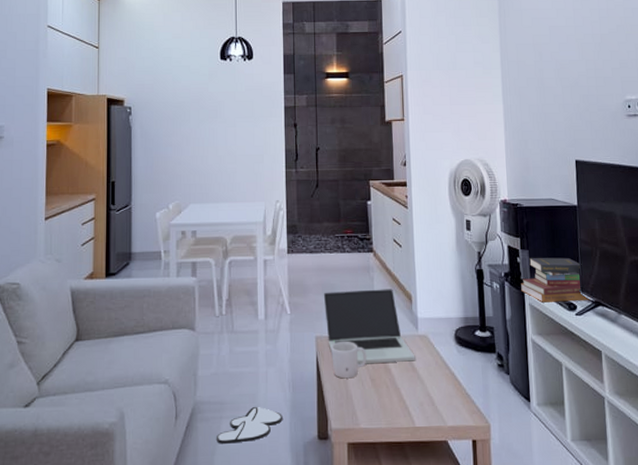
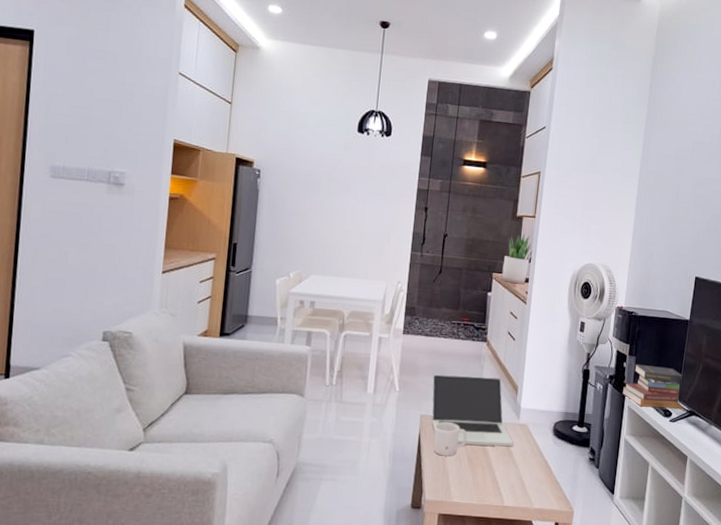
slippers: present [217,406,282,444] -> none [315,472,380,504]
planter: none [378,138,405,189] -> present [501,234,532,285]

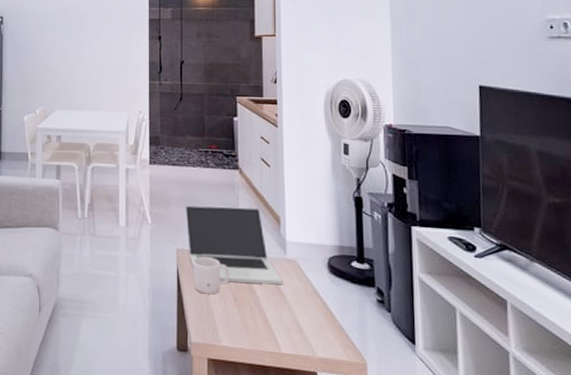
planter: present [501,234,532,285] -> none [246,54,276,107]
books: present [623,364,687,410] -> none [407,189,495,243]

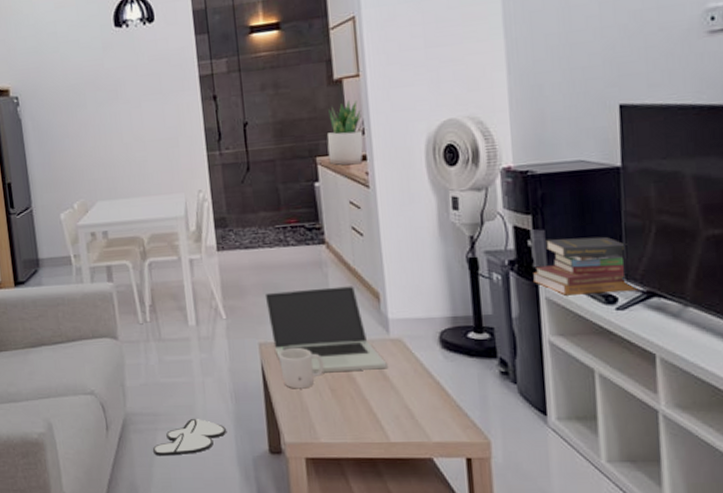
slippers: none [77,309,141,342] -> present [153,418,226,456]
planter: none [246,54,276,107] -> present [327,100,363,166]
books: none [407,189,495,243] -> present [533,236,641,296]

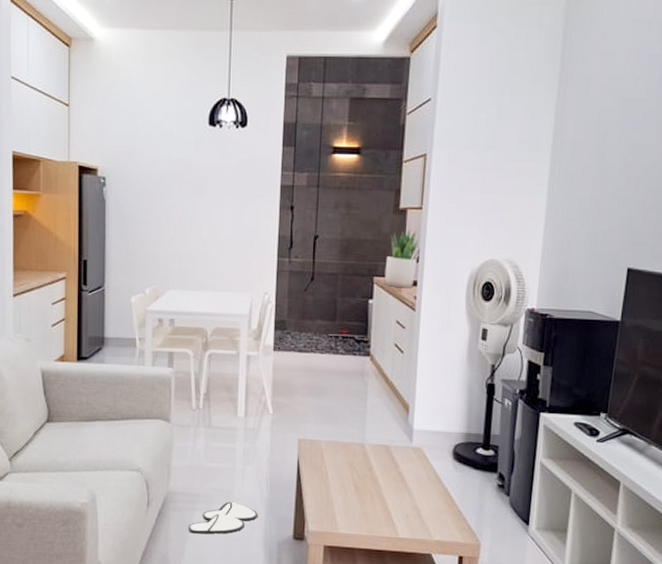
laptop: present [264,286,387,374] -> none [310,394,406,473]
mug: present [278,347,324,389] -> none [313,446,353,484]
books: present [533,236,641,296] -> none [537,375,619,428]

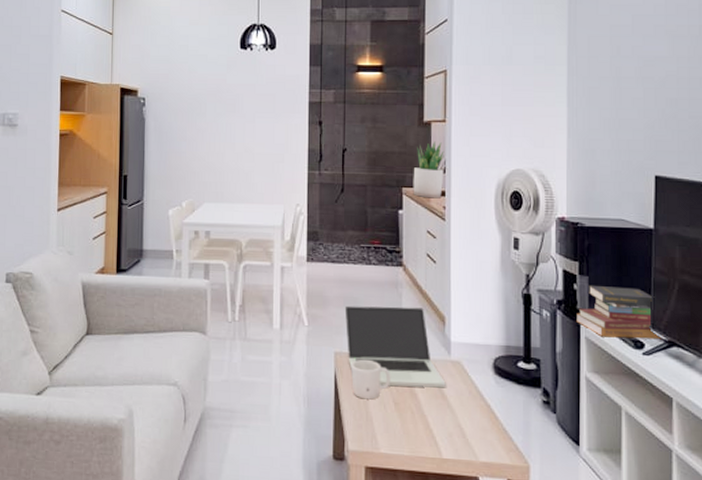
slippers: present [189,501,258,534] -> none [226,418,296,453]
laptop: none [310,394,406,473] -> present [344,305,446,388]
mug: none [313,446,353,484] -> present [350,359,391,400]
books: none [537,375,619,428] -> present [576,285,664,340]

